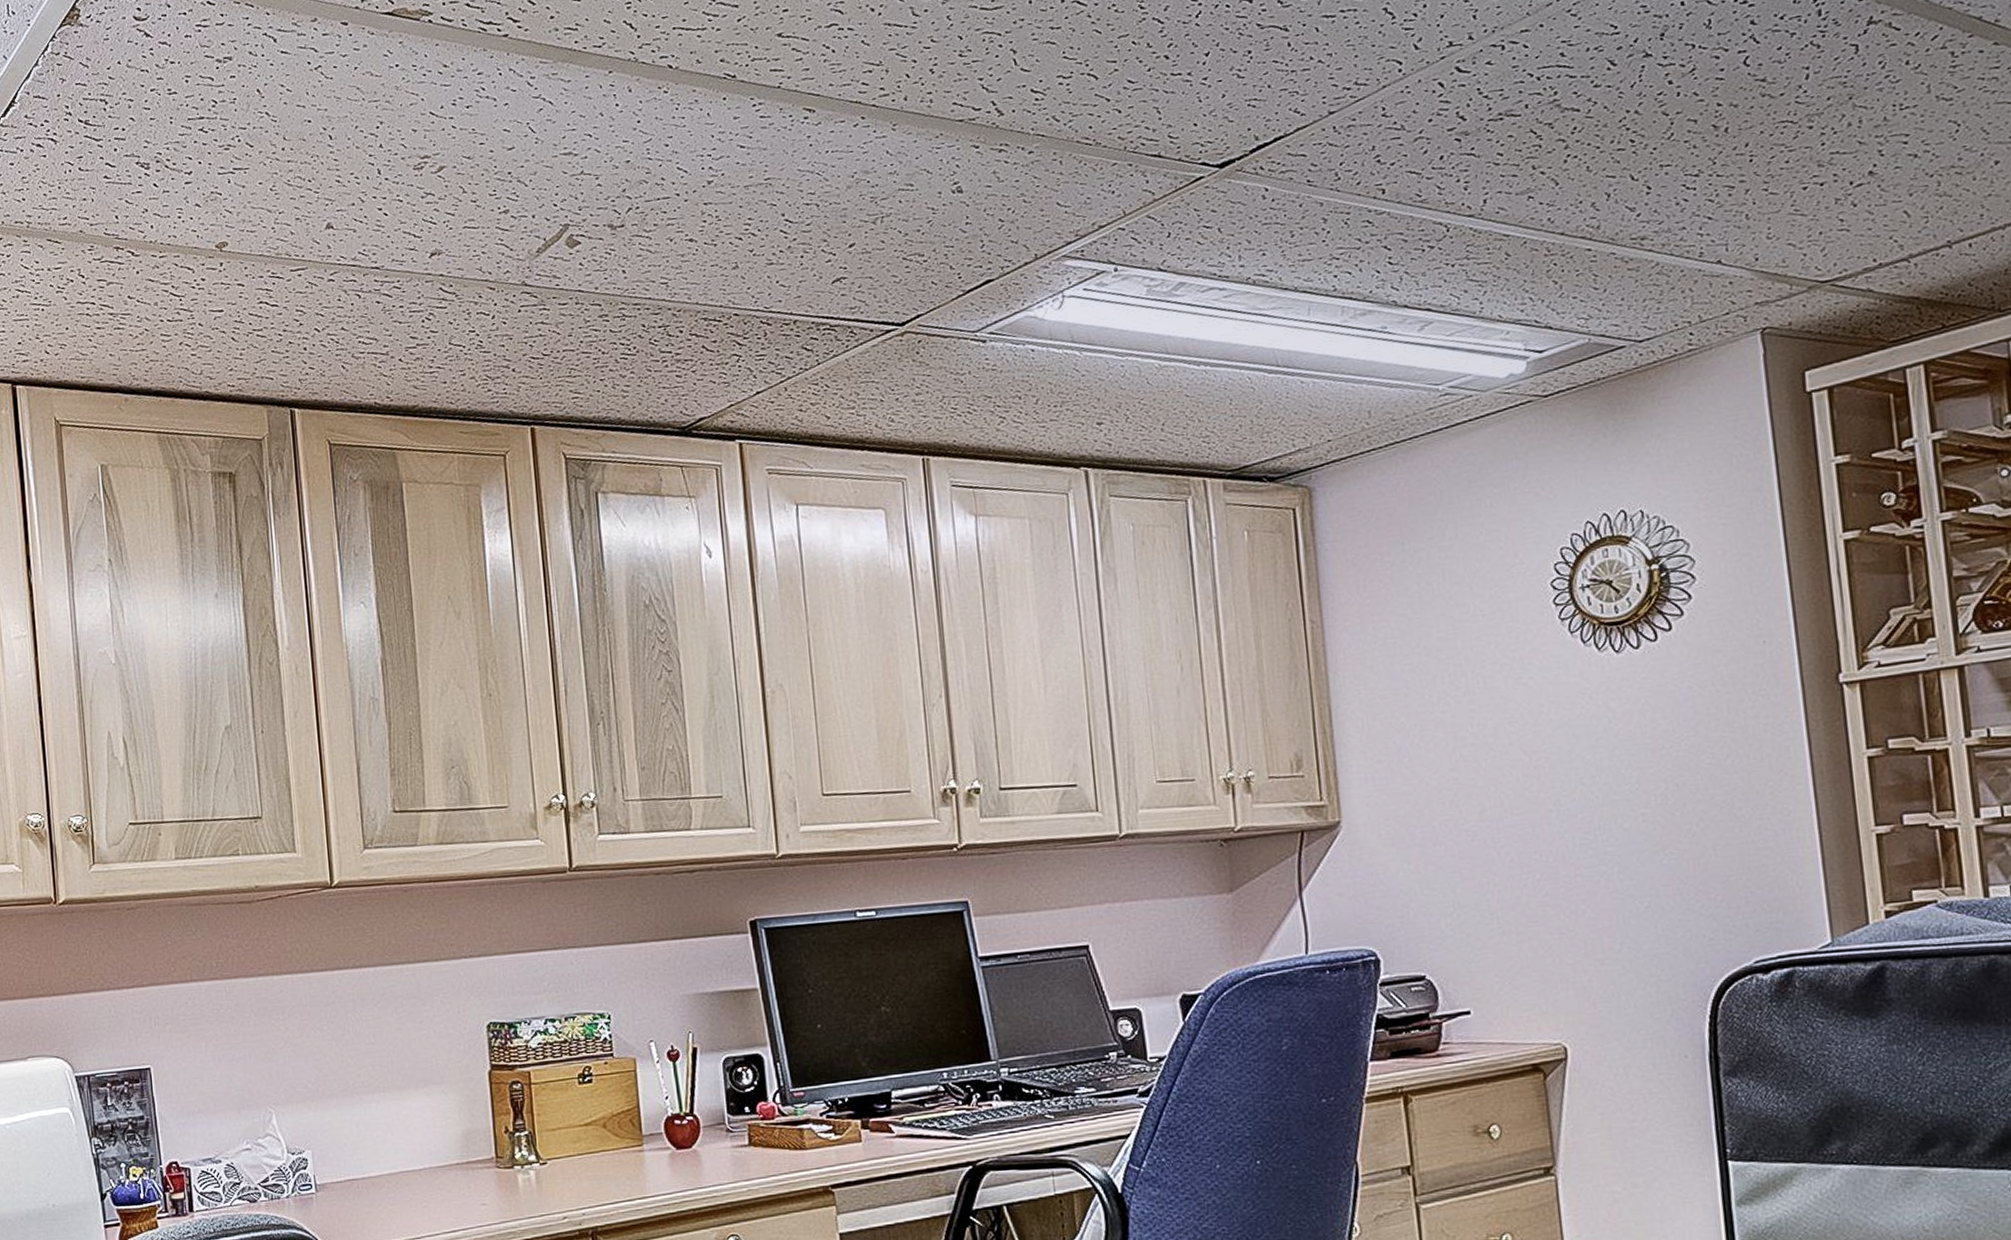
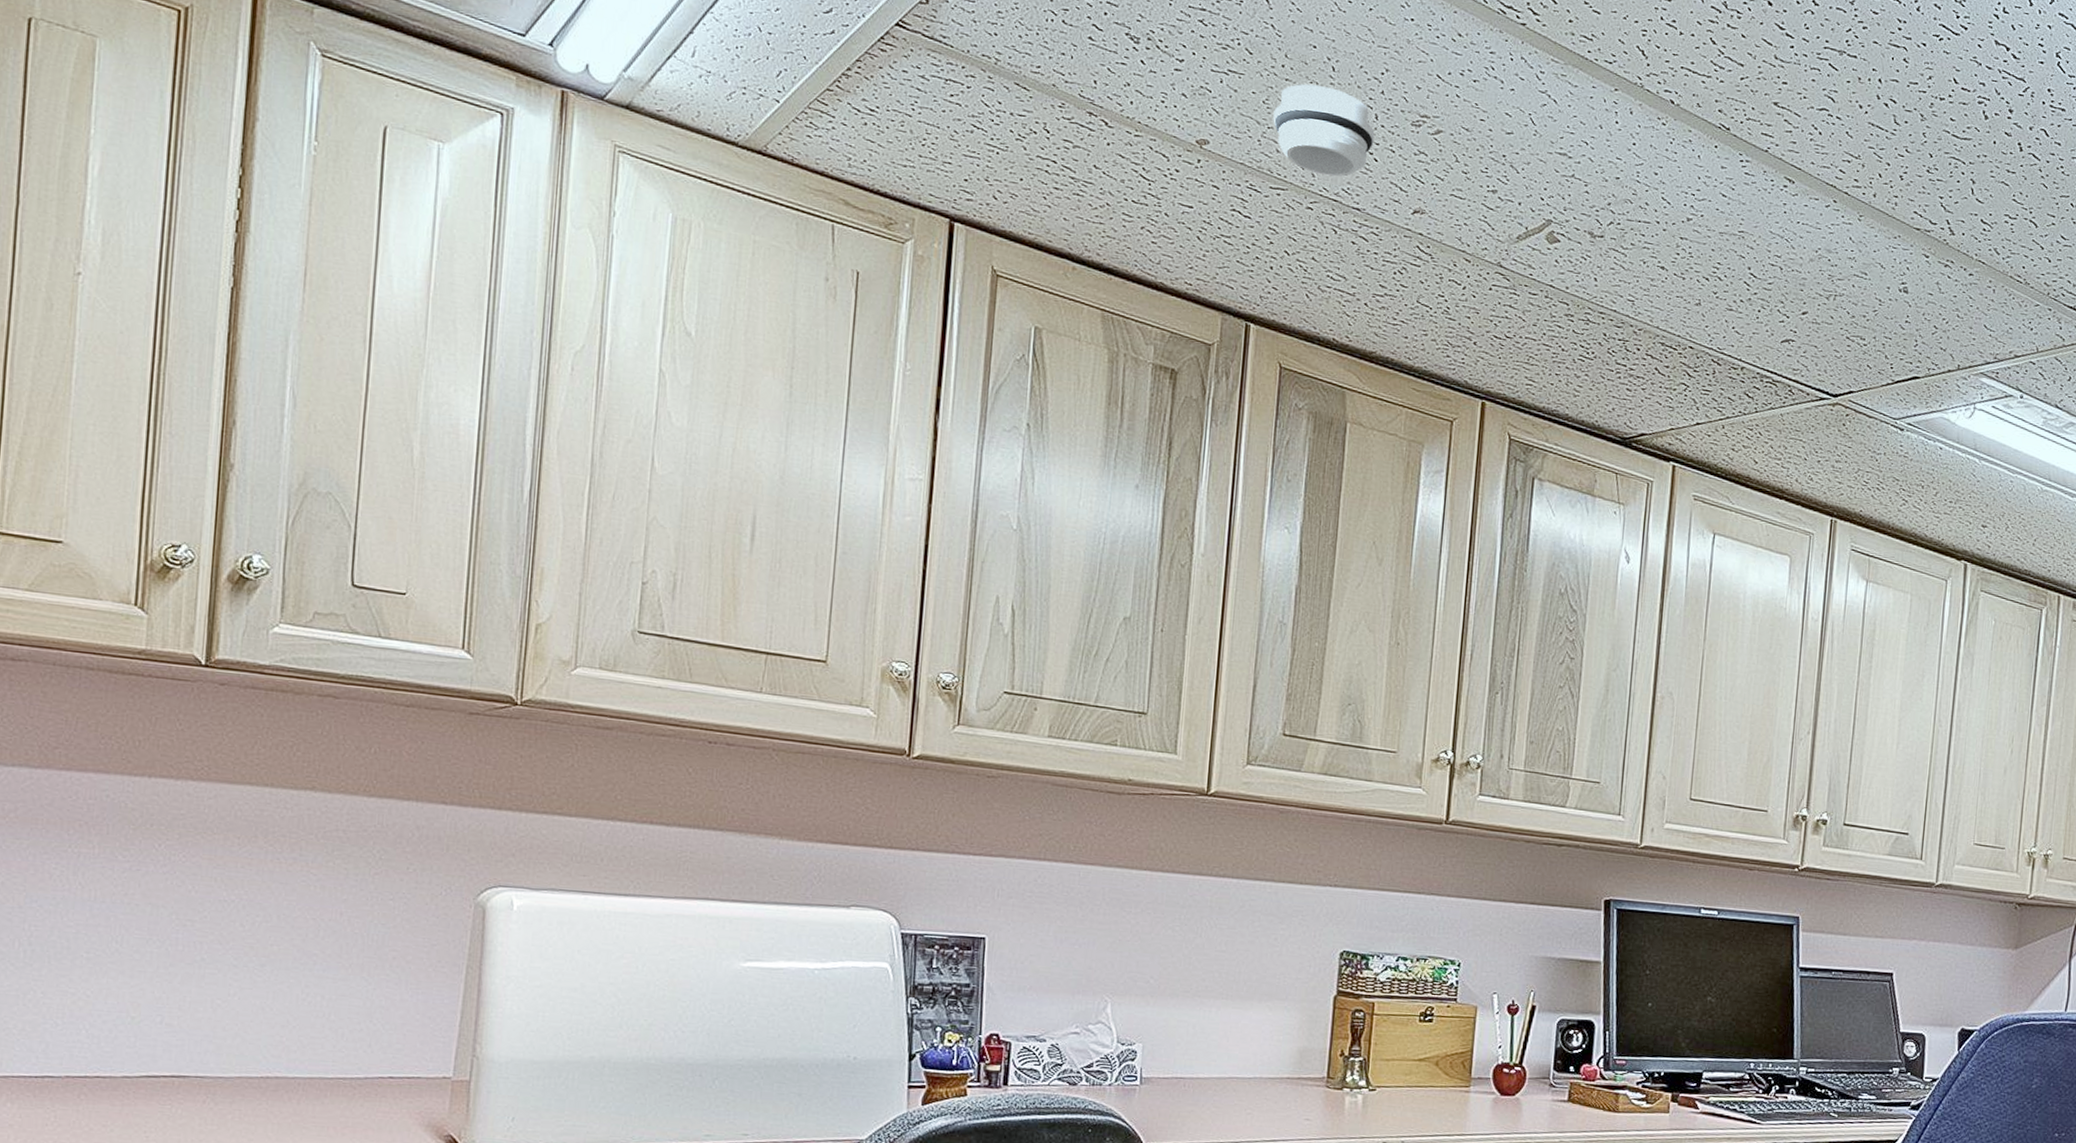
smoke detector: none [281,156,381,245] -> present [1273,83,1375,177]

